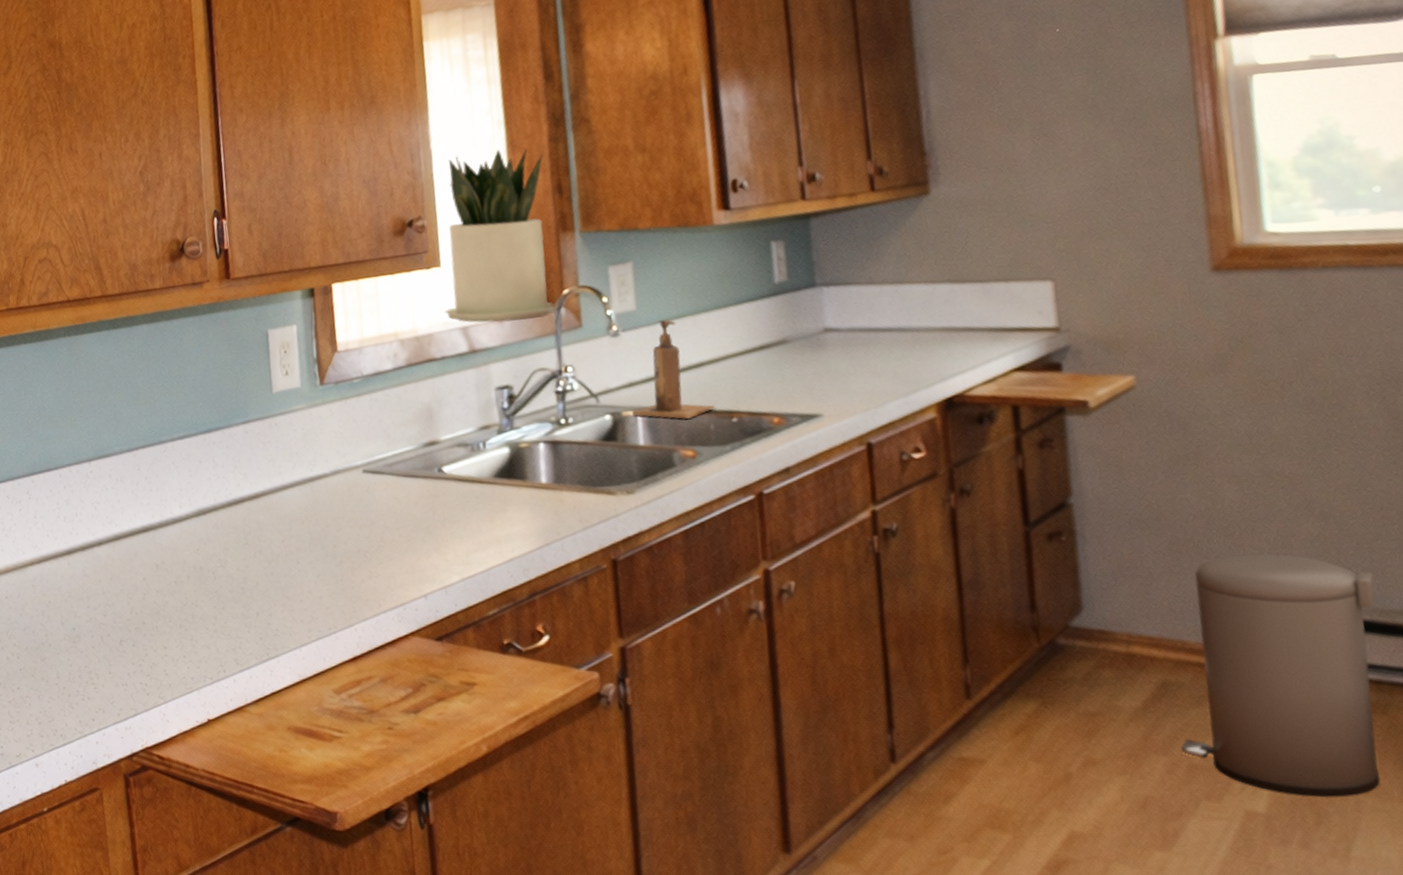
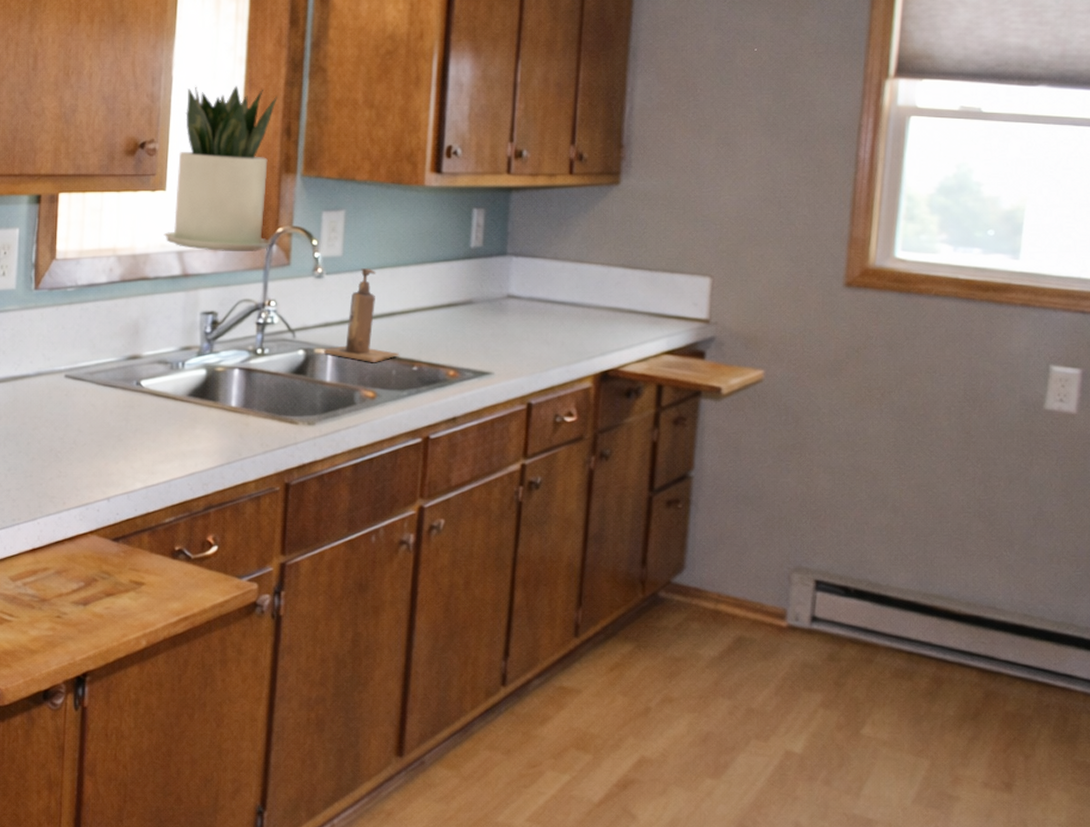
pedal bin: present [1180,553,1380,797] -> none [743,535,924,745]

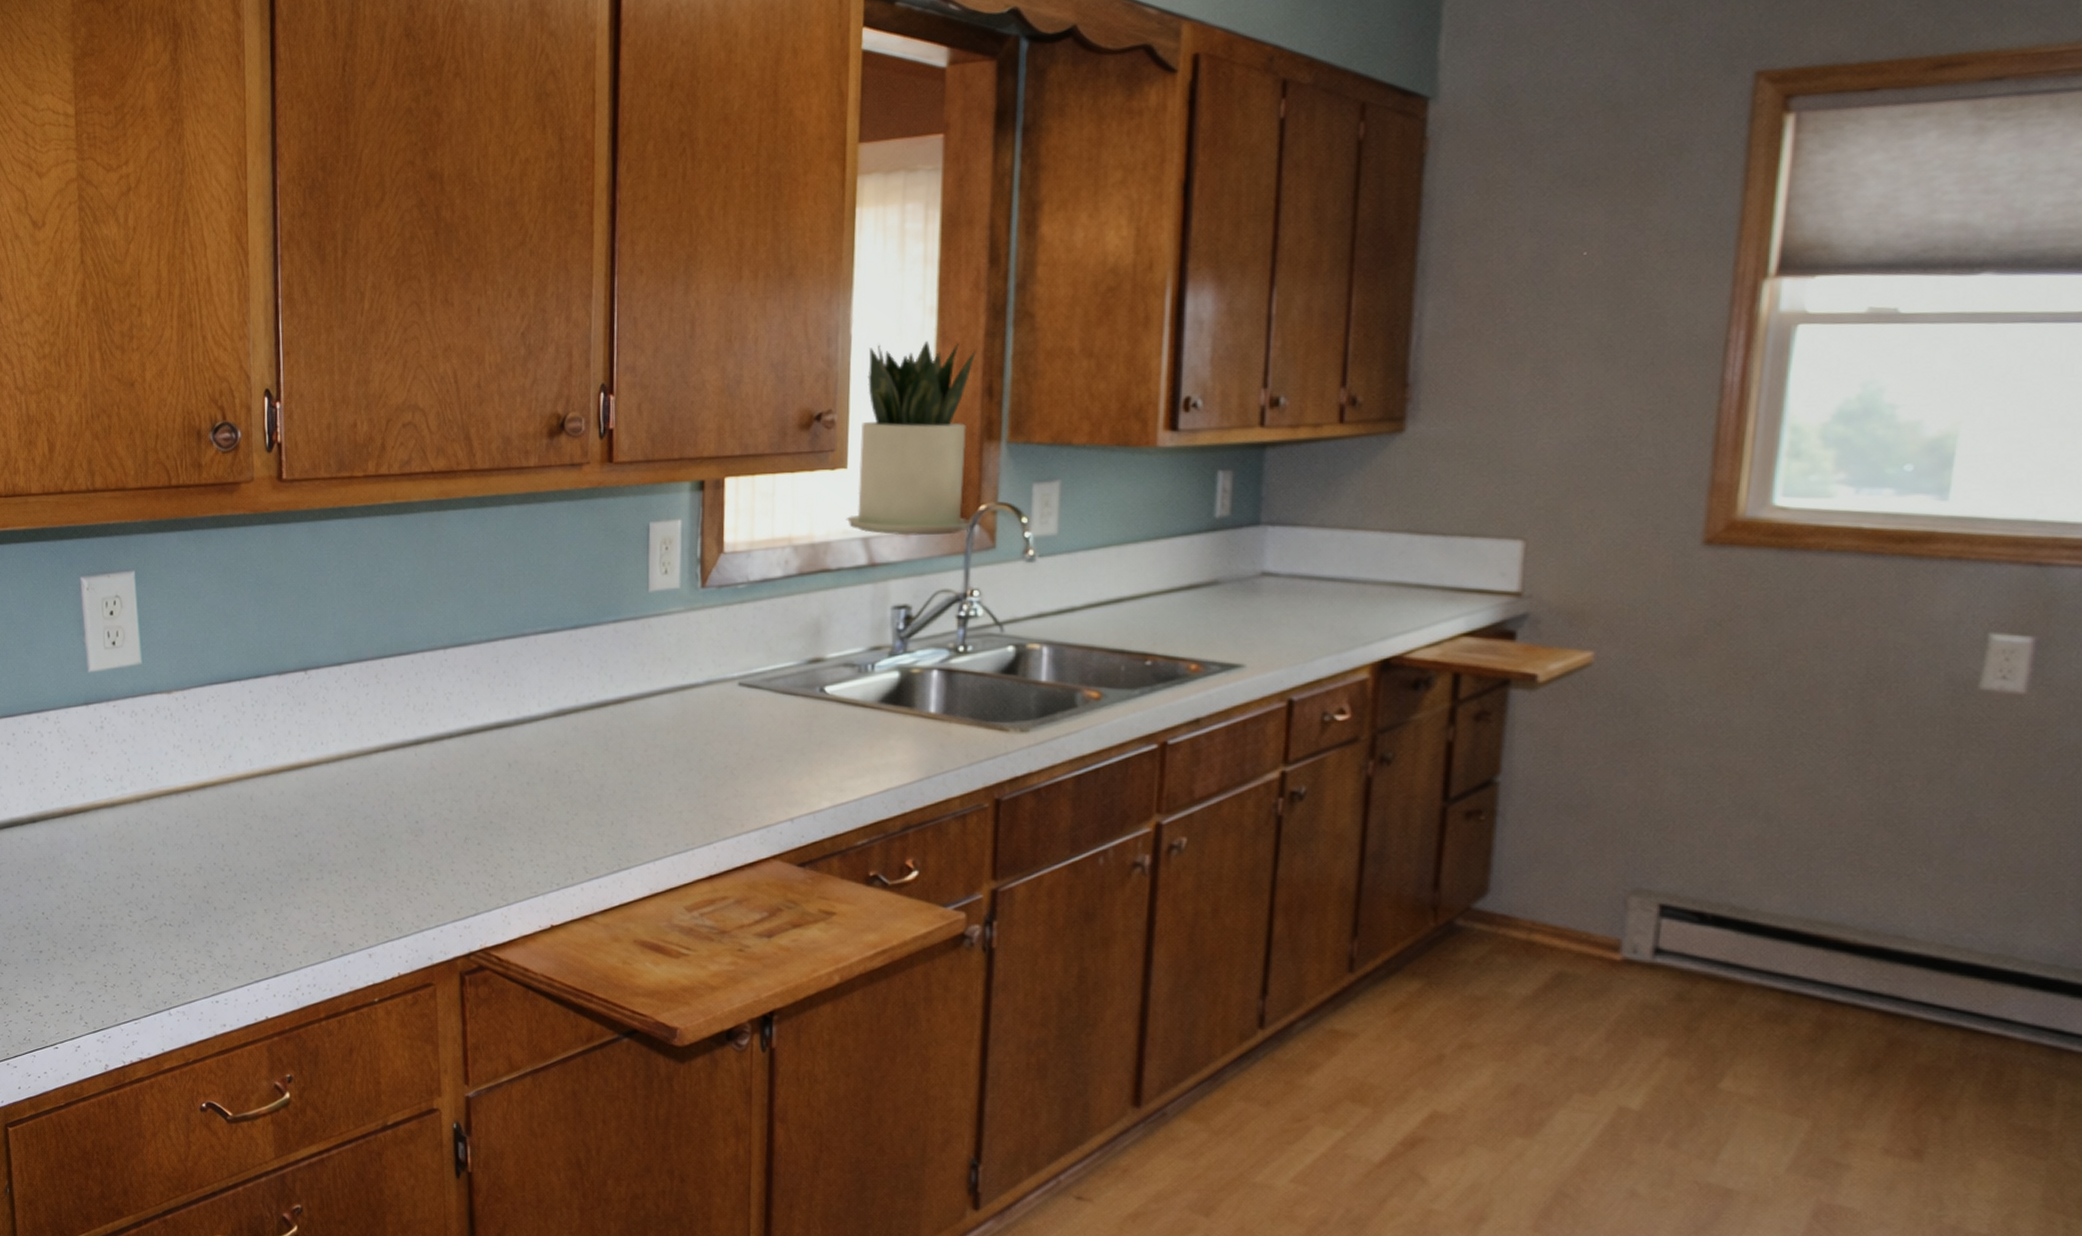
soap dispenser: present [324,268,400,362] -> none [1038,548,1130,657]

